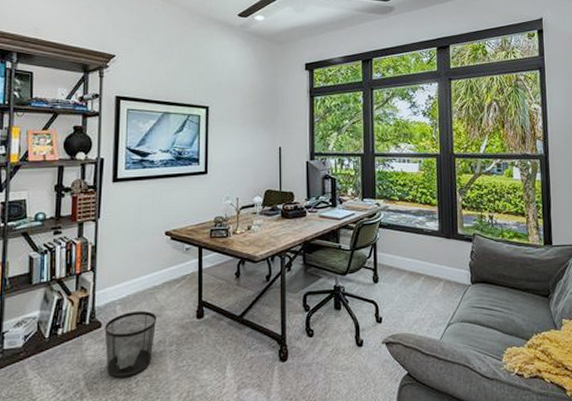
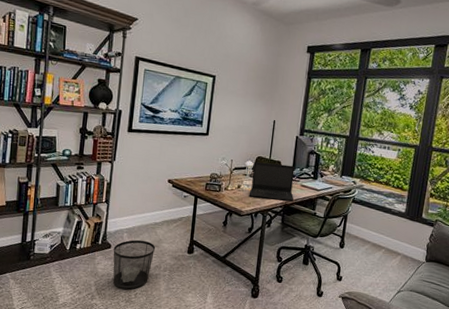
laptop: none [261,195,314,238] -> present [249,161,295,202]

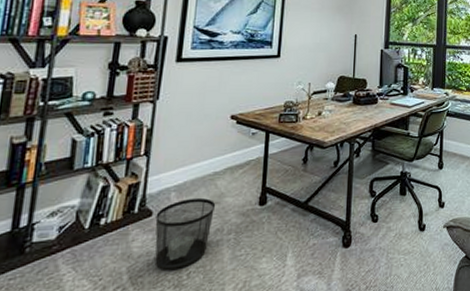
laptop: present [249,161,295,202] -> none [332,82,384,124]

